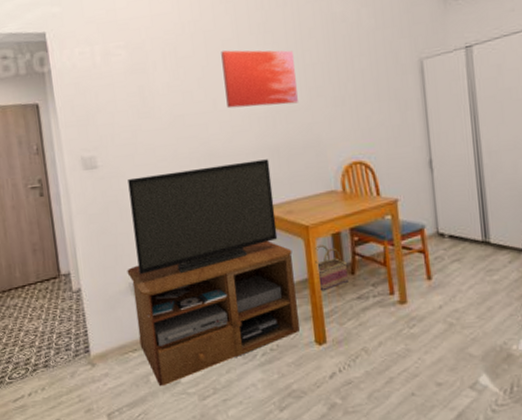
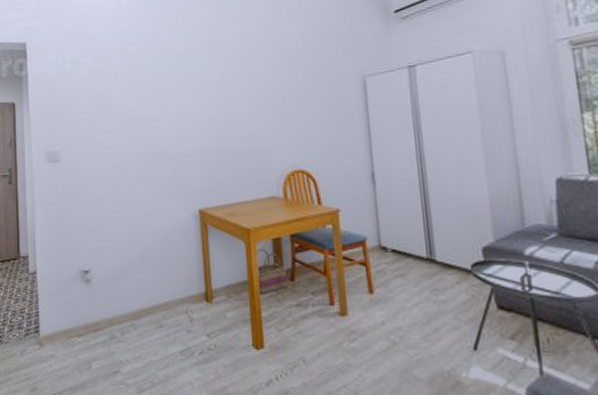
tv stand: present [127,159,300,387] -> none [78,163,237,374]
wall art: present [221,50,298,109] -> none [175,62,244,115]

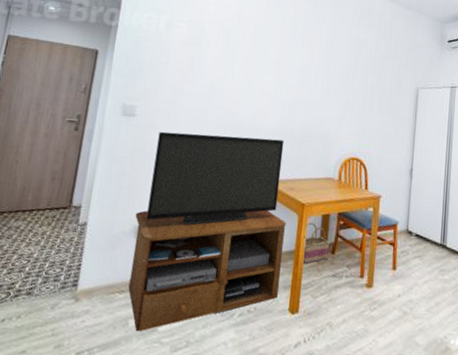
tv stand: none [78,163,237,374] -> present [128,131,287,332]

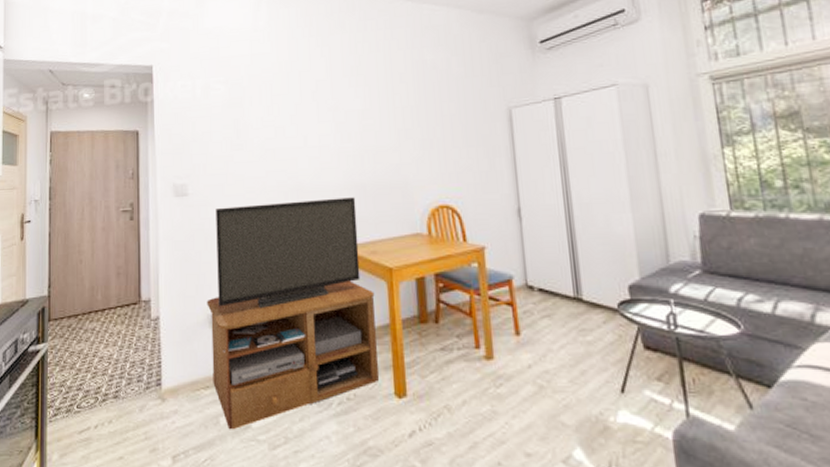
basket: present [302,222,331,265] -> none [398,289,432,339]

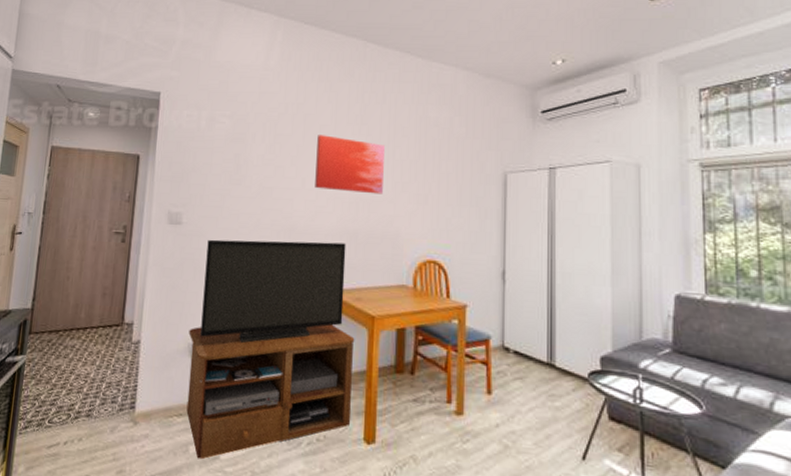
wall art: none [314,90,387,145] -> present [315,135,385,195]

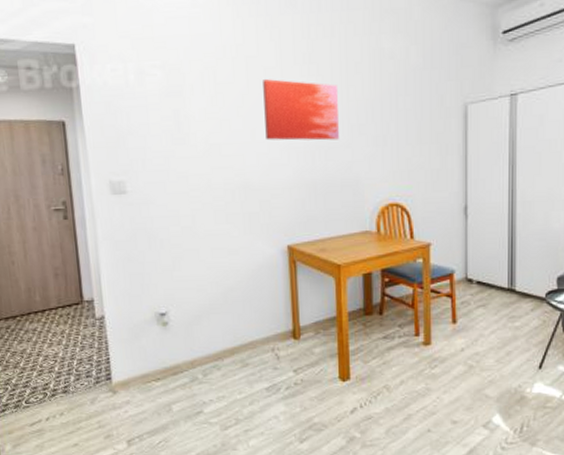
tv stand: present [186,239,355,460] -> none [153,195,324,416]

